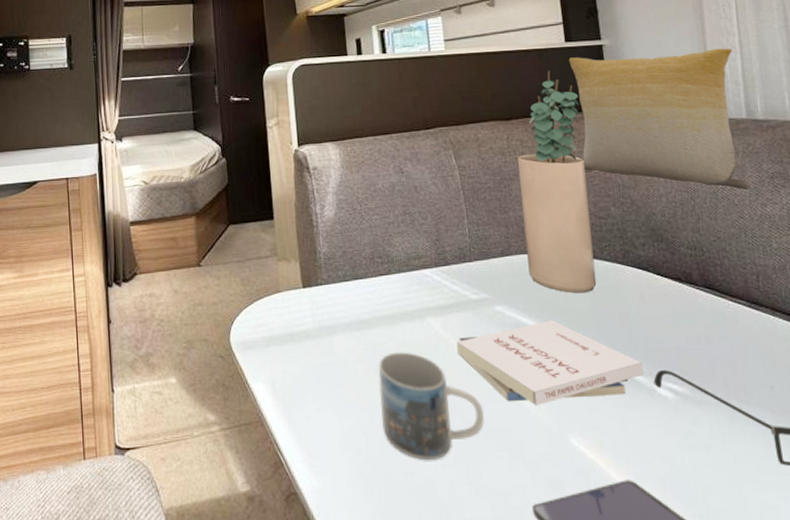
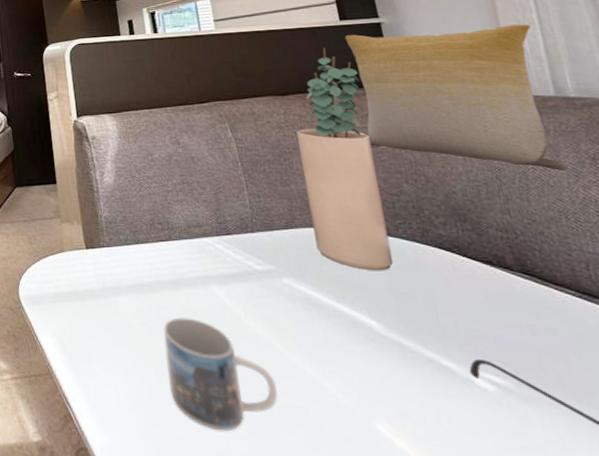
books: present [456,320,643,405] -> none [242,297,456,385]

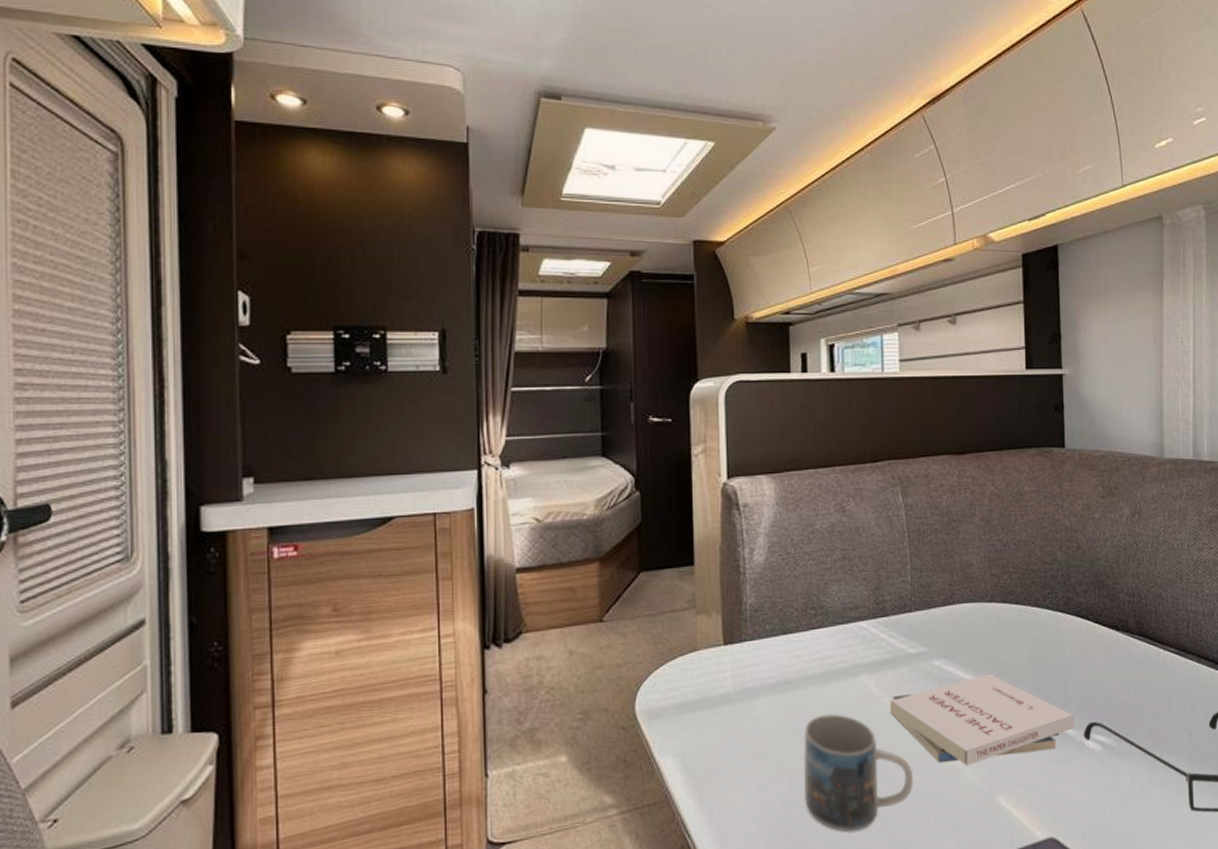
books: none [242,297,456,385] -> present [889,674,1074,765]
vase: present [296,47,394,271] -> none [967,400,1037,645]
pillow: present [344,24,568,171] -> none [1028,384,1190,534]

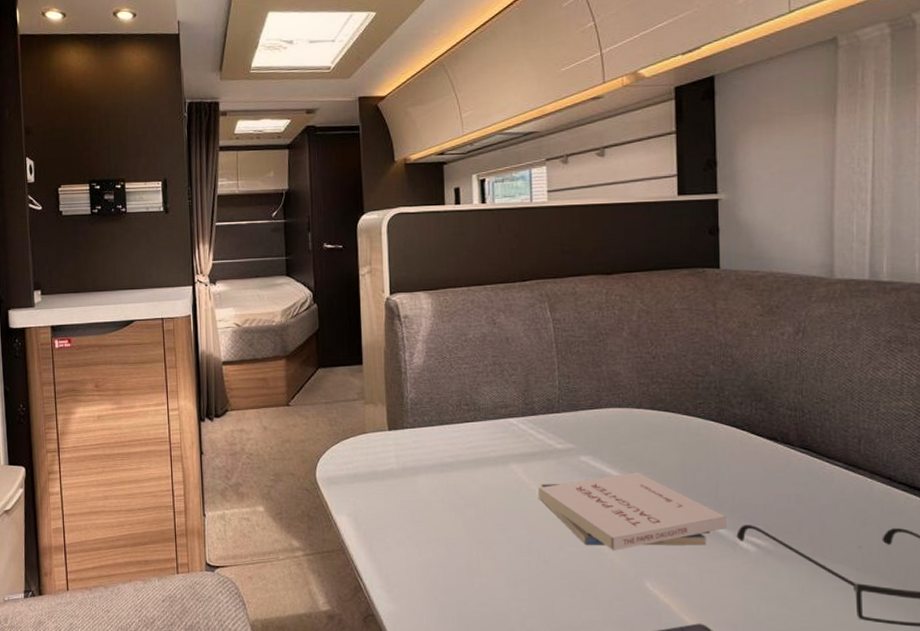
mug: present [803,714,913,832] -> none [458,494,560,595]

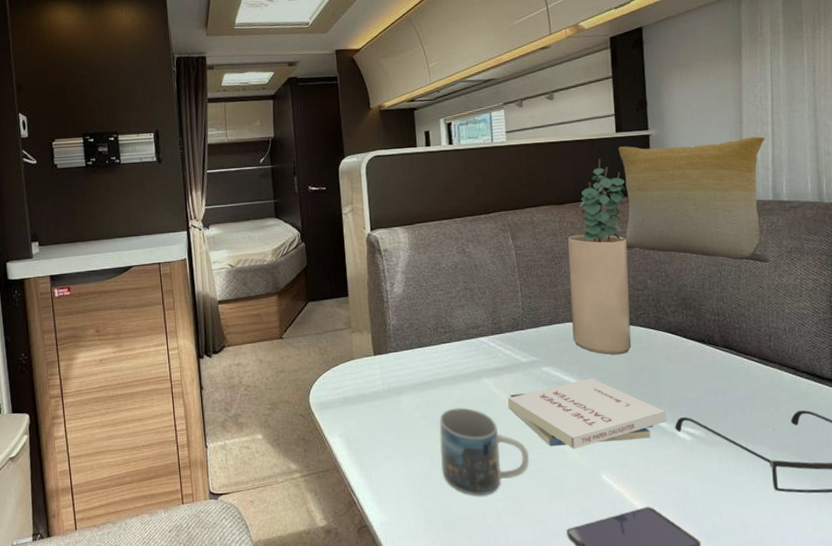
mug: none [458,494,560,595] -> present [439,407,529,496]
vase: none [615,224,687,448] -> present [567,158,632,355]
pillow: none [679,205,864,353] -> present [618,136,771,263]

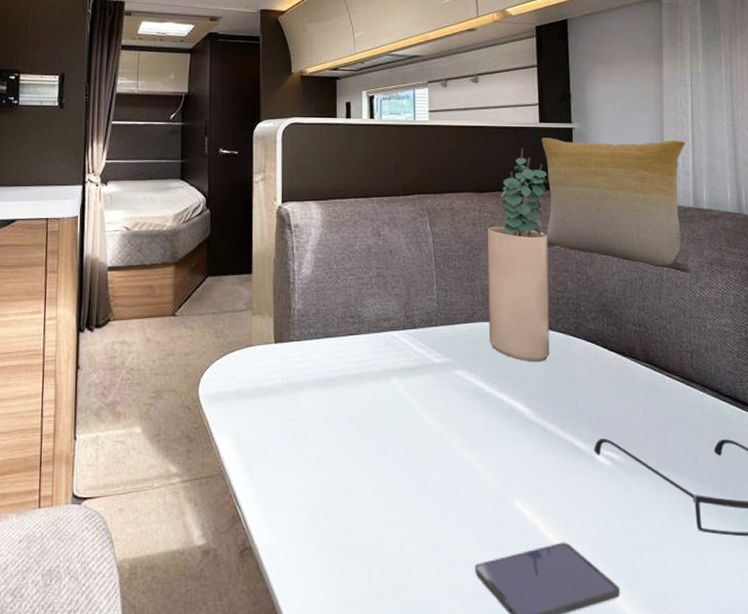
mug: present [439,407,529,496] -> none [339,411,437,519]
books: present [507,378,666,449] -> none [416,386,585,468]

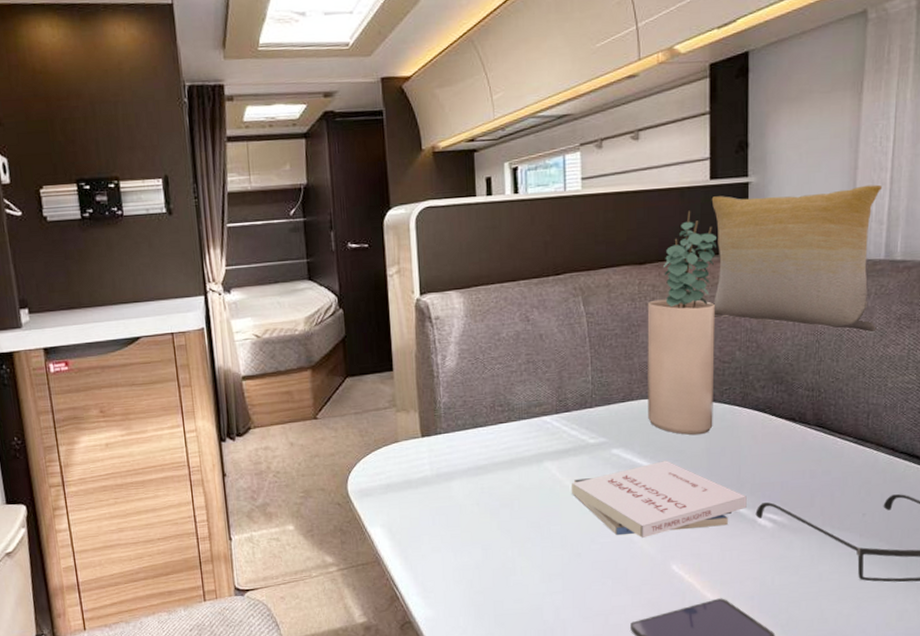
books: none [416,386,585,468] -> present [571,460,747,538]

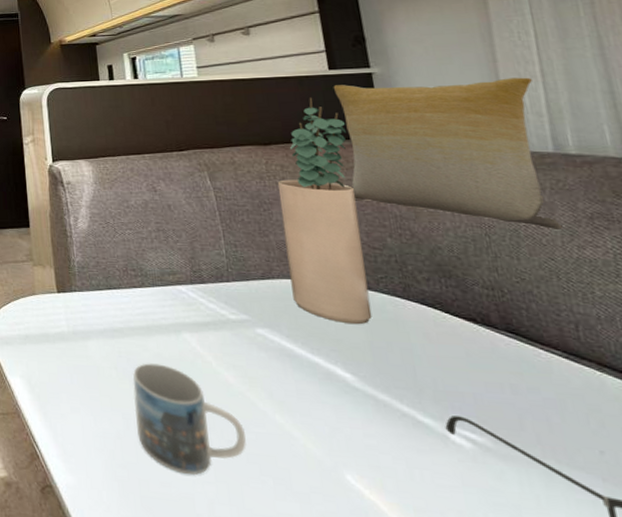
mug: none [493,494,592,589] -> present [132,363,246,476]
books: present [571,460,747,538] -> none [214,348,432,437]

